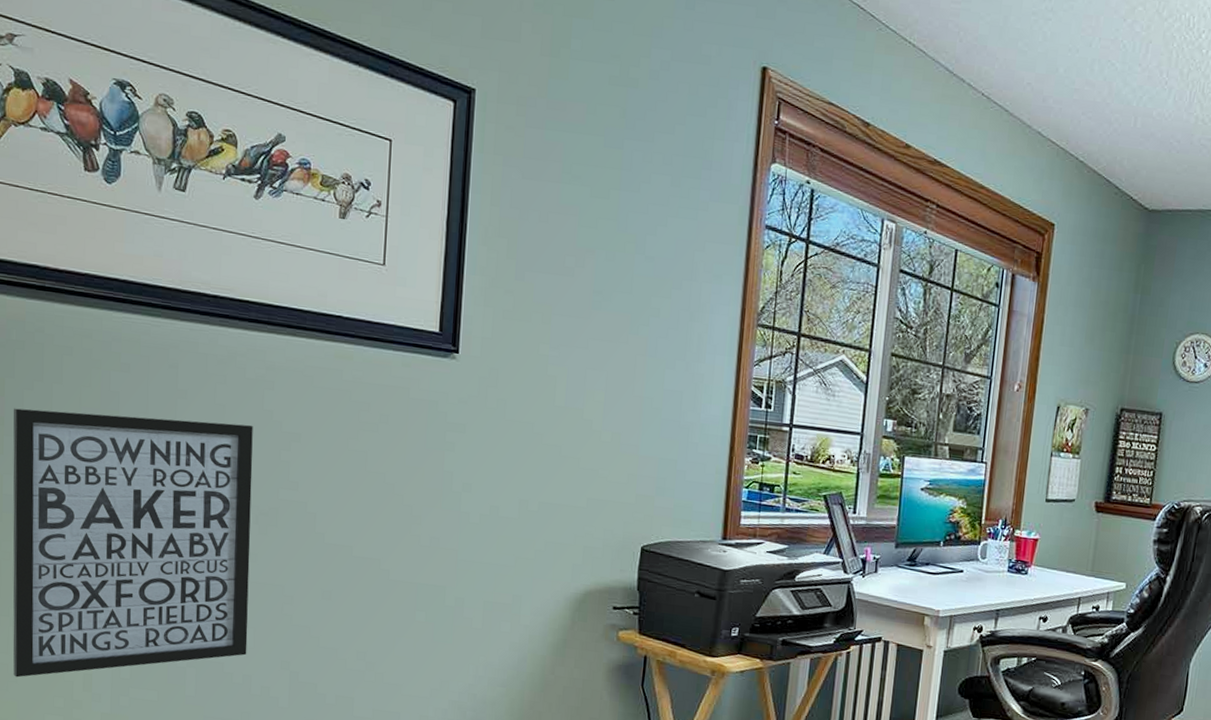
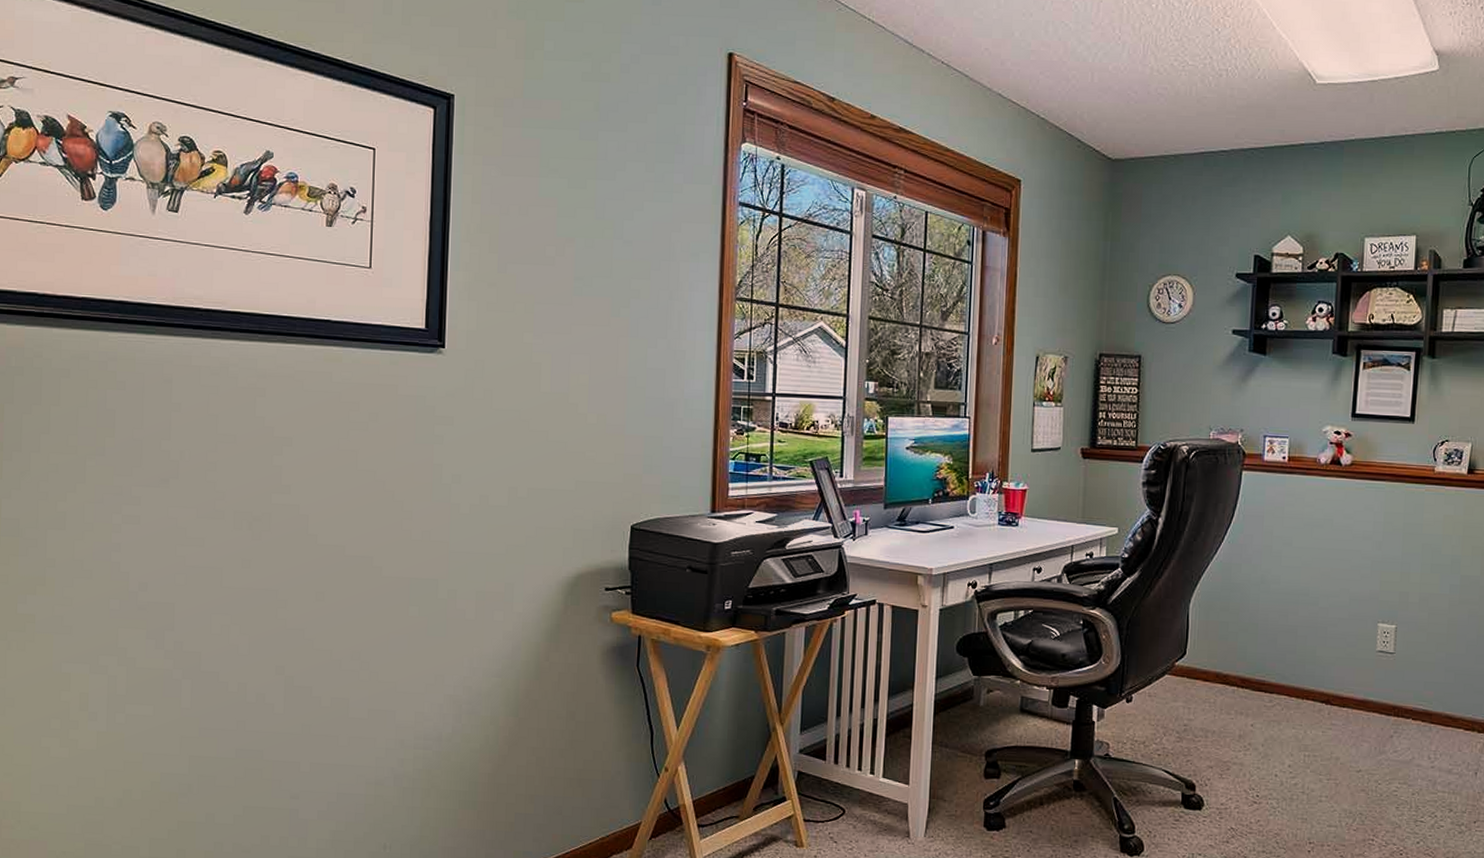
wall art: present [13,408,253,678] -> none [10,432,246,702]

